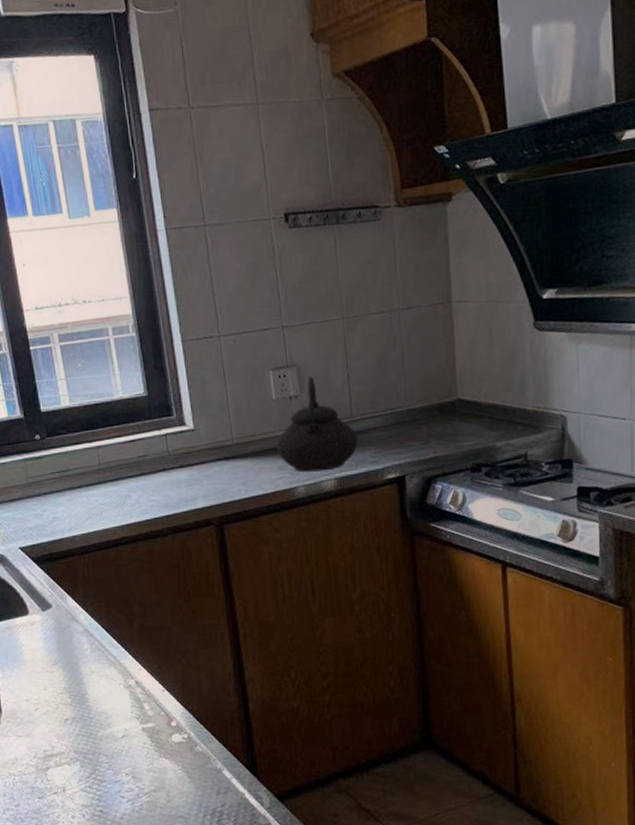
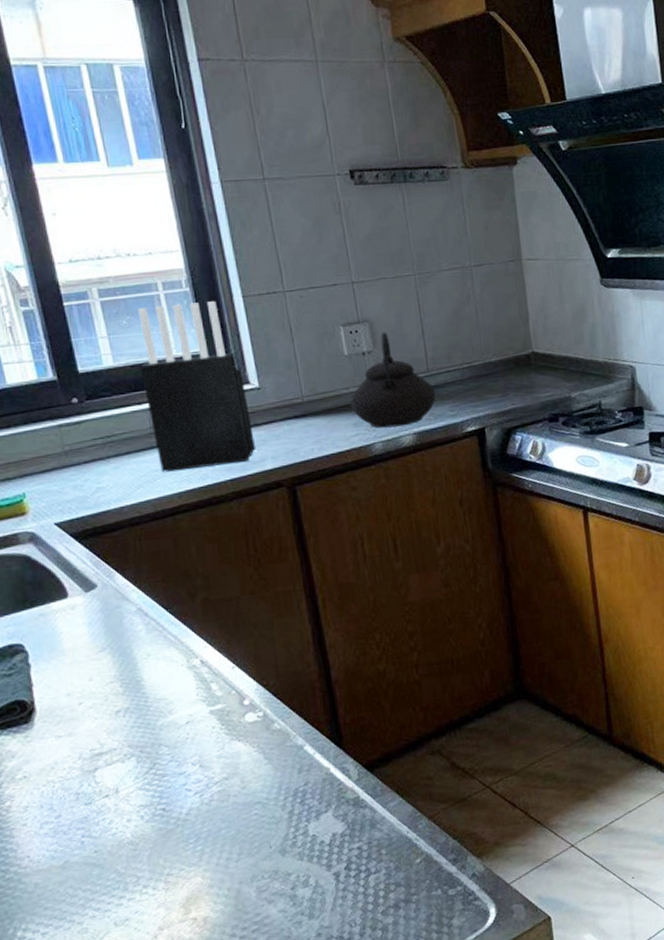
knife block: none [91,345,189,506] -> present [137,301,256,473]

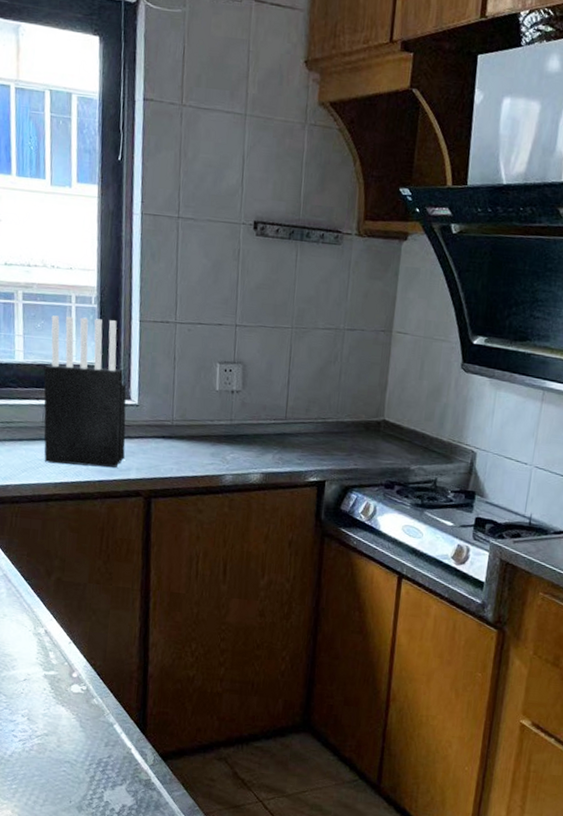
teapot: present [350,332,436,428] -> none [212,375,288,465]

